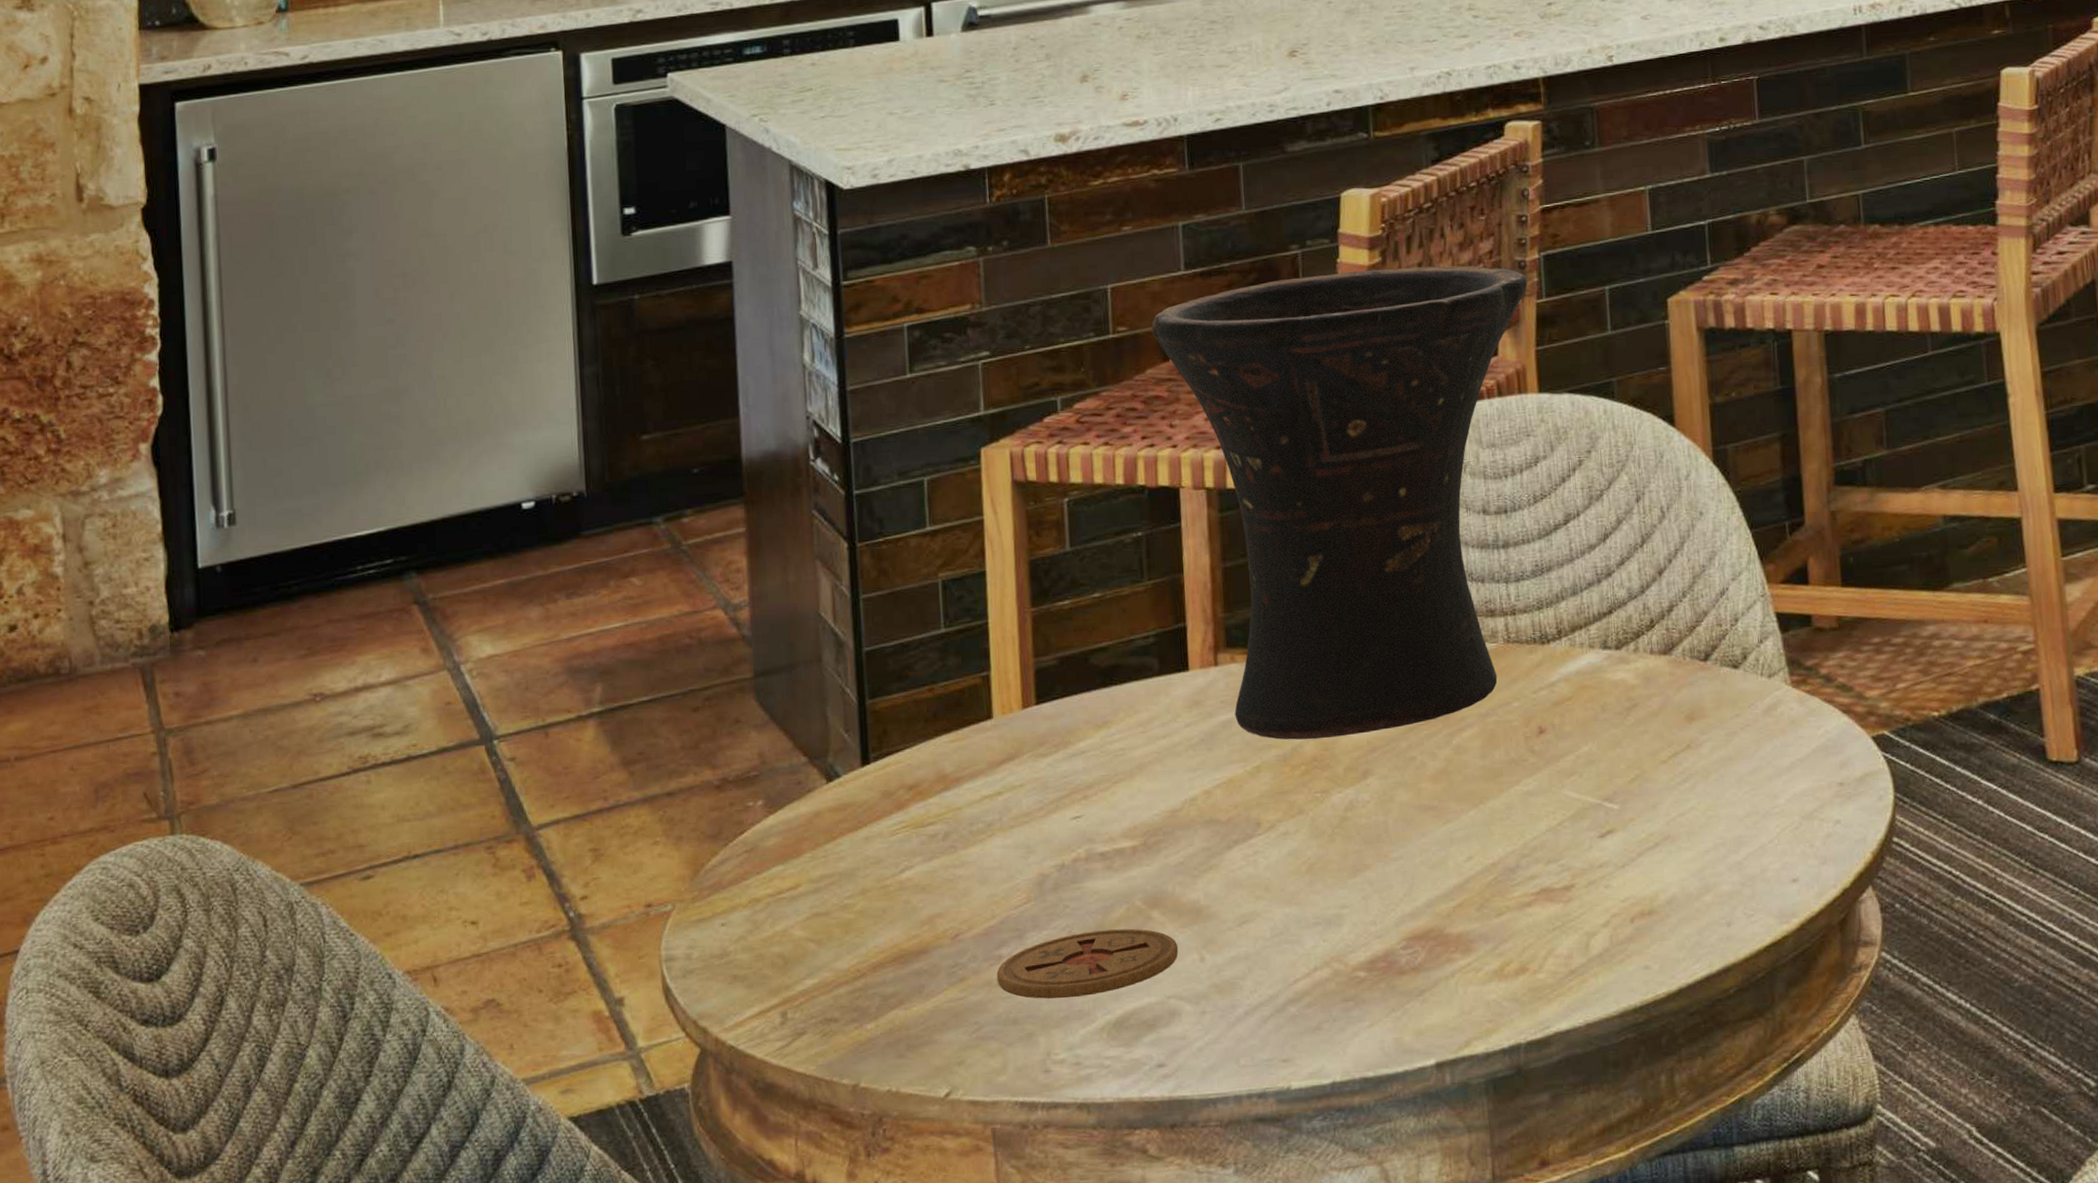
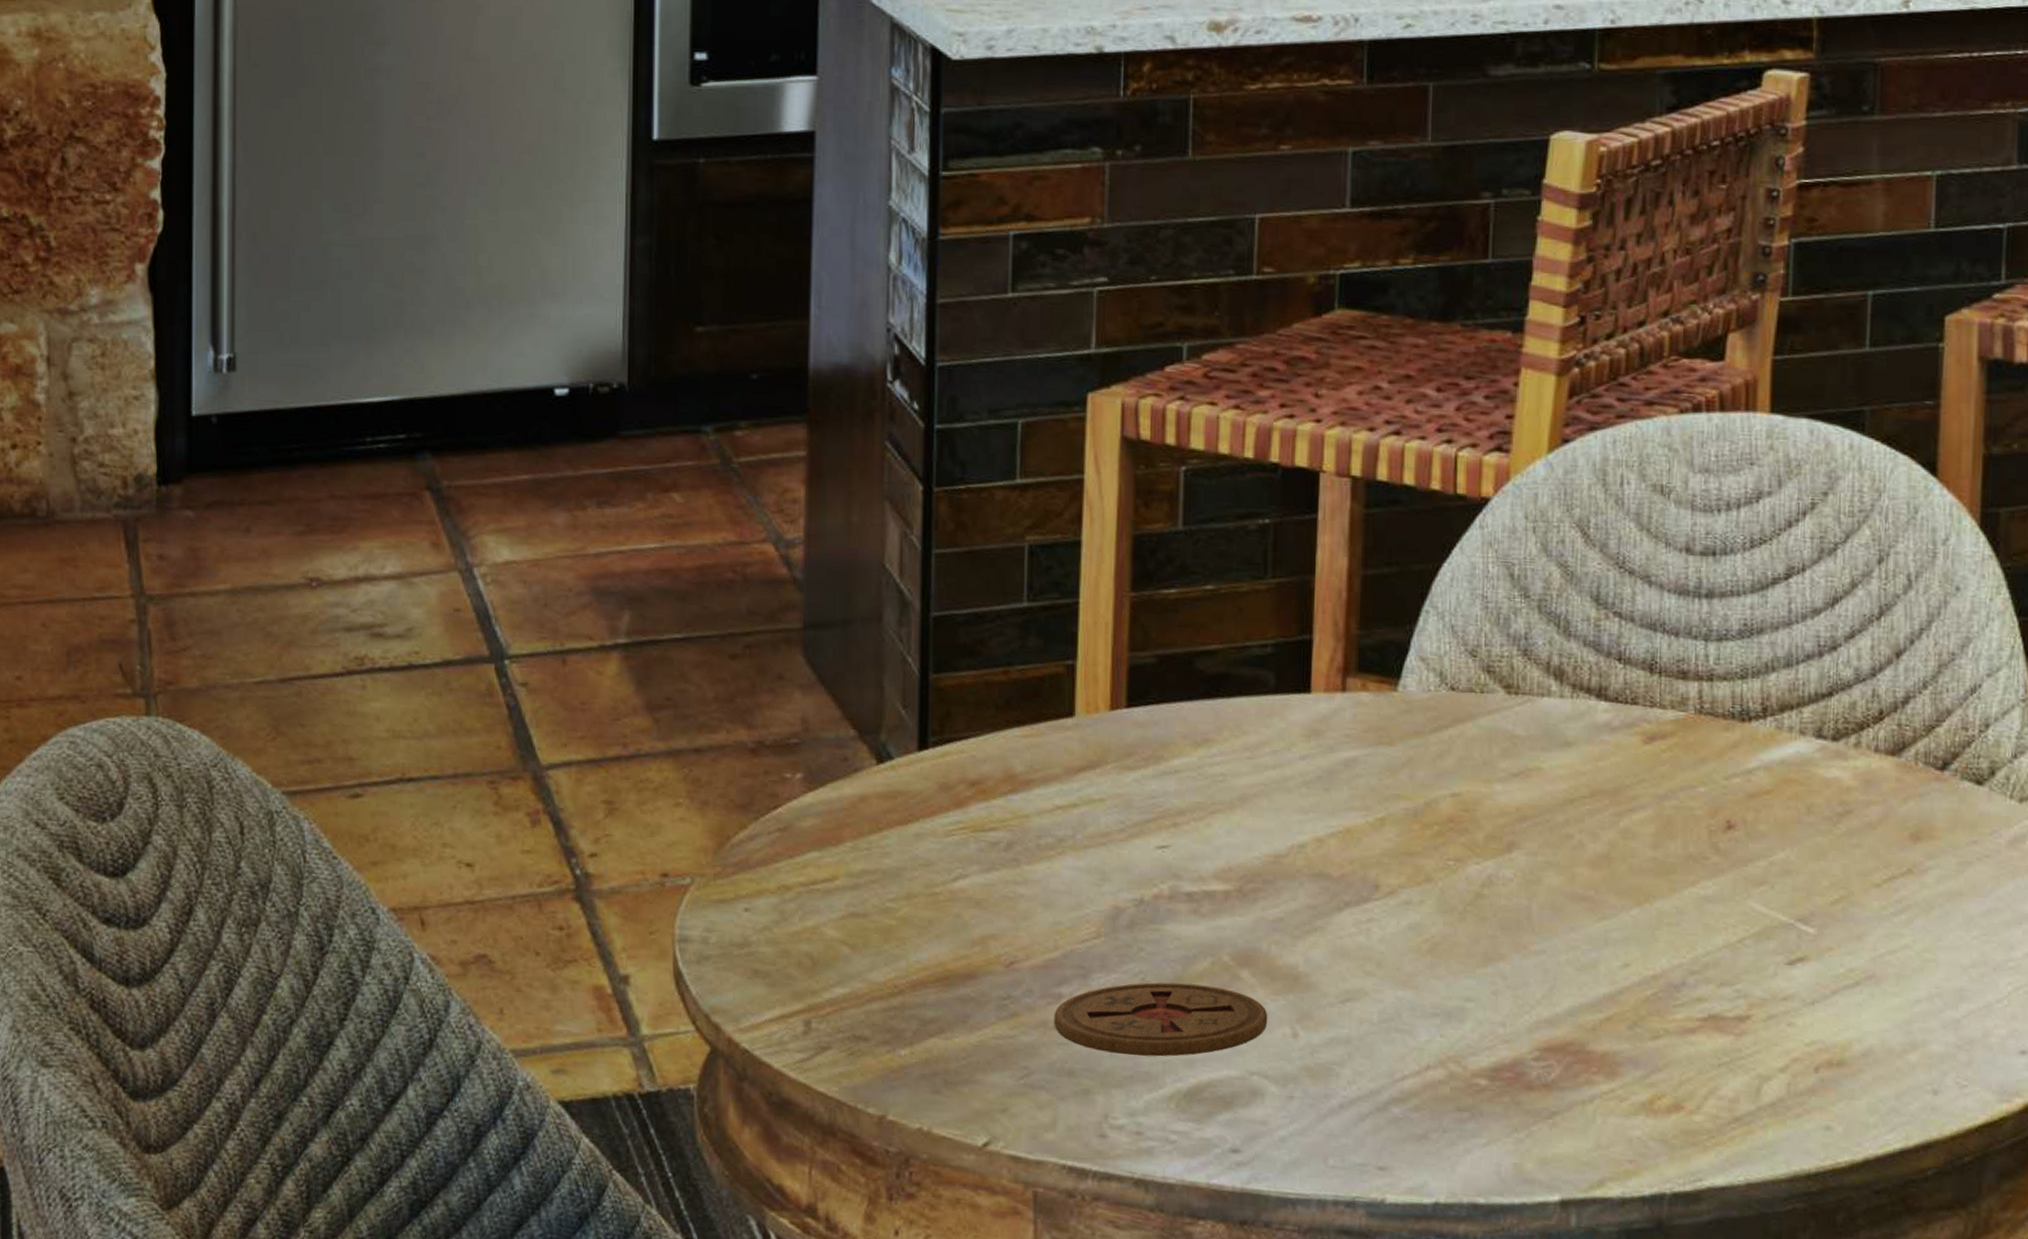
vase: present [1152,265,1527,740] -> none [1304,233,1771,798]

